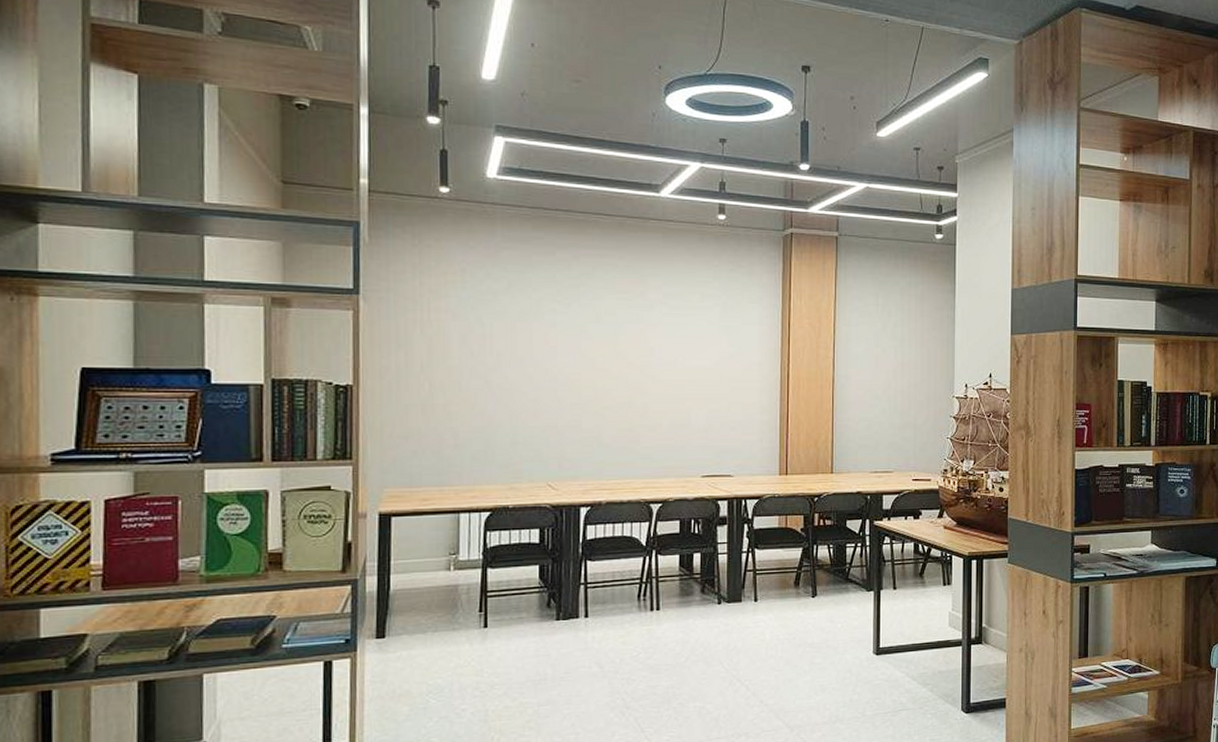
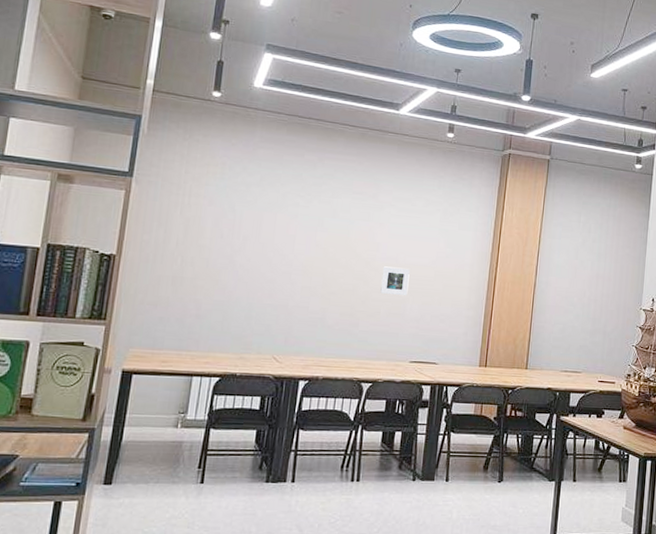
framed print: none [660,373,691,405] -> present [380,266,410,296]

